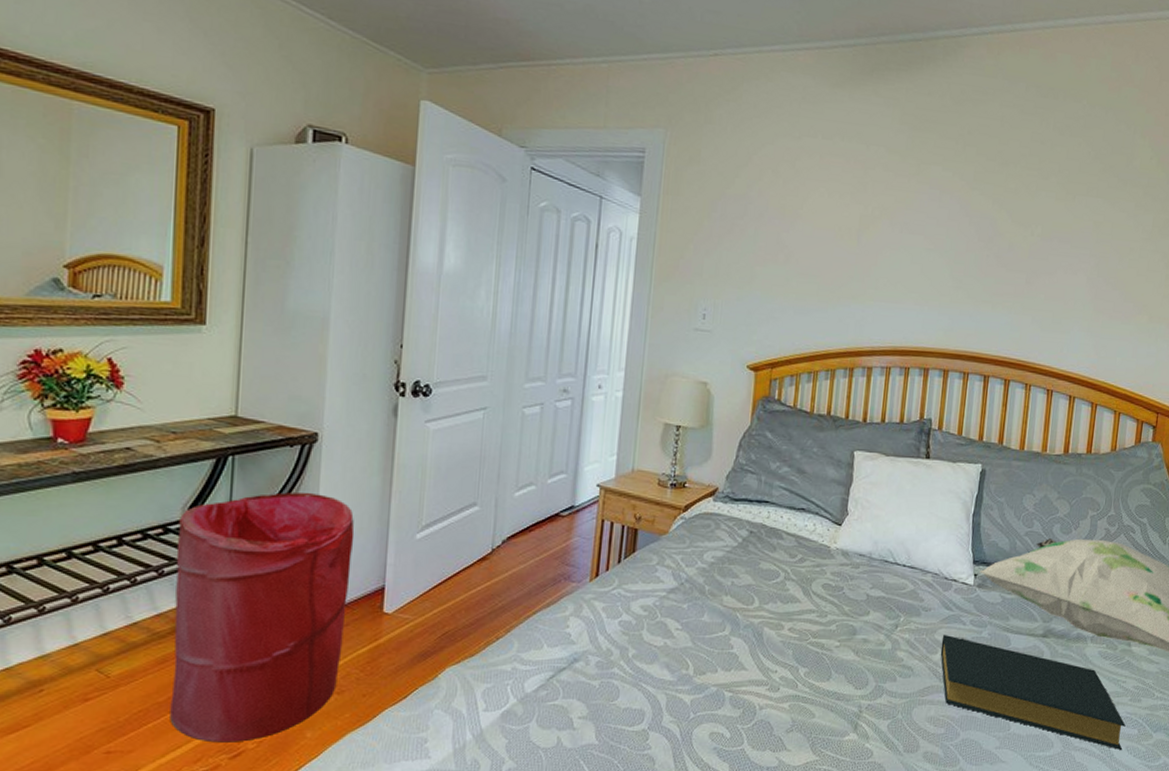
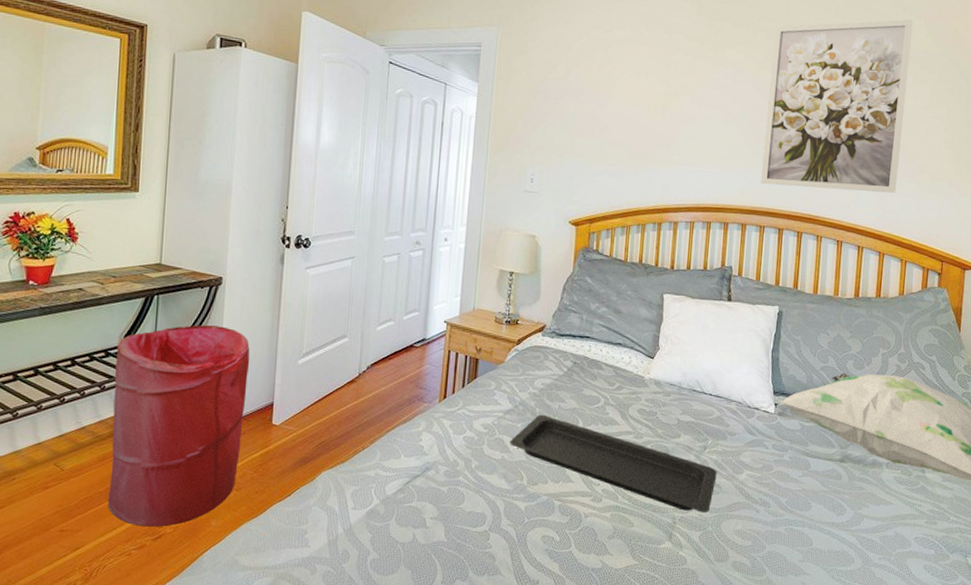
serving tray: none [674,592,909,699] -> present [510,414,717,513]
hardback book: present [940,634,1126,751] -> none [745,456,923,569]
wall art: none [966,137,1138,336] -> present [761,19,913,193]

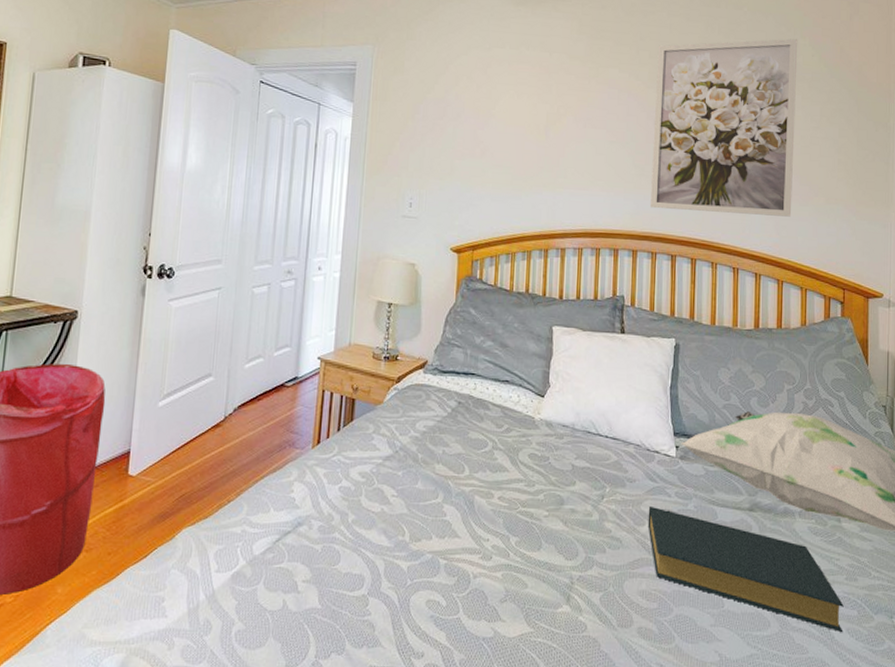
serving tray: present [510,414,717,513] -> none [390,460,617,571]
hardback book: none [745,456,923,569] -> present [647,505,844,633]

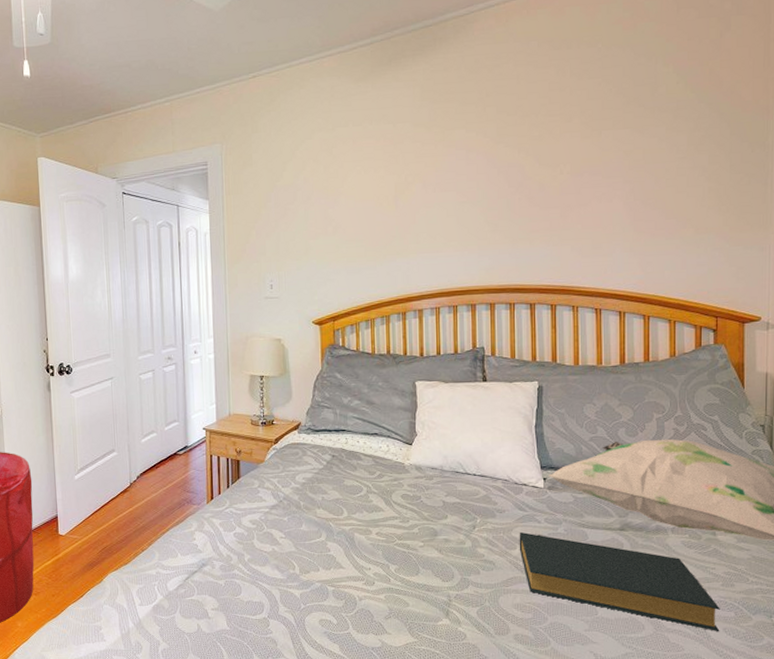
wall art: present [651,38,798,217] -> none [505,67,660,260]

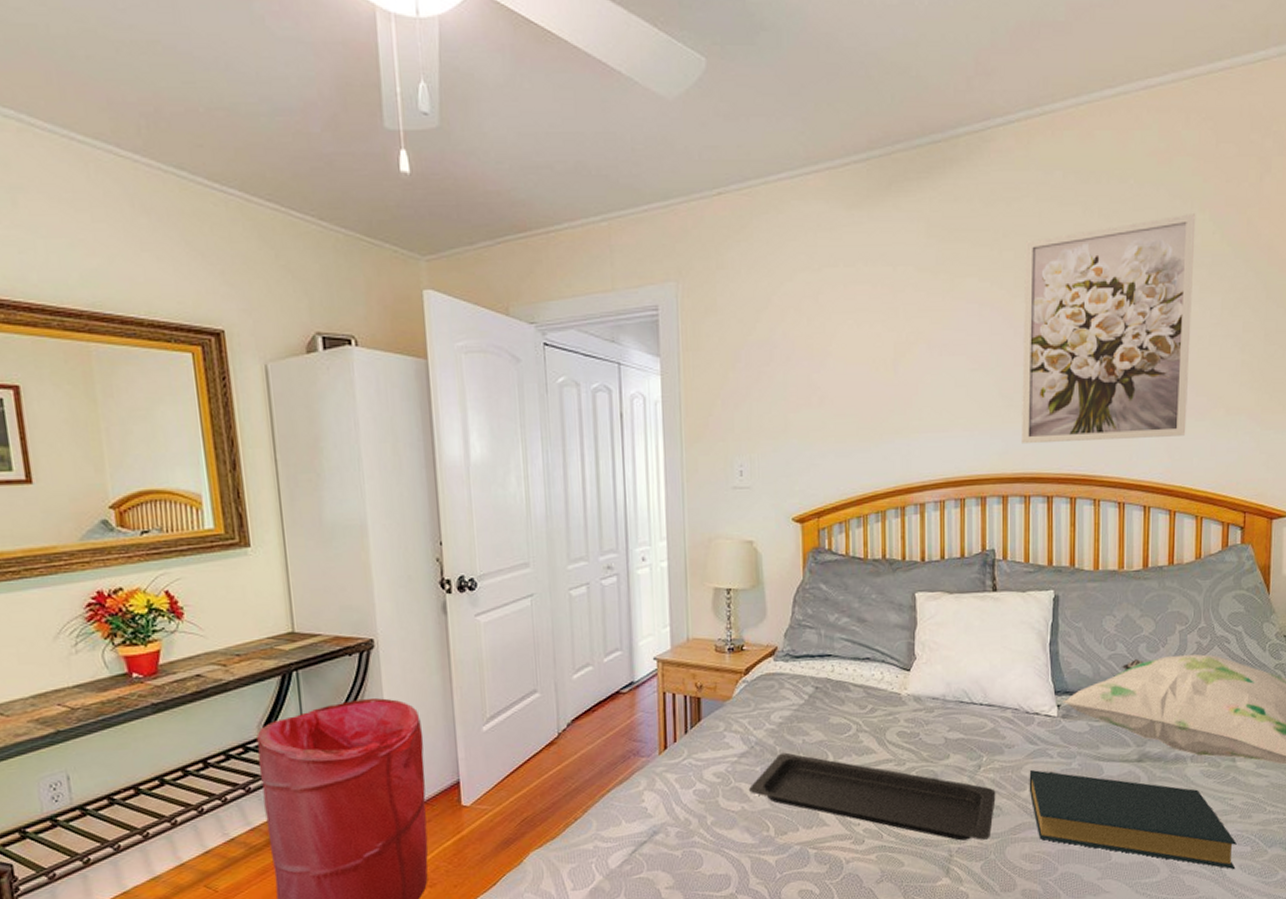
serving tray: none [278,507,489,589] -> present [749,752,996,841]
wall art: none [505,67,660,260] -> present [1022,212,1196,443]

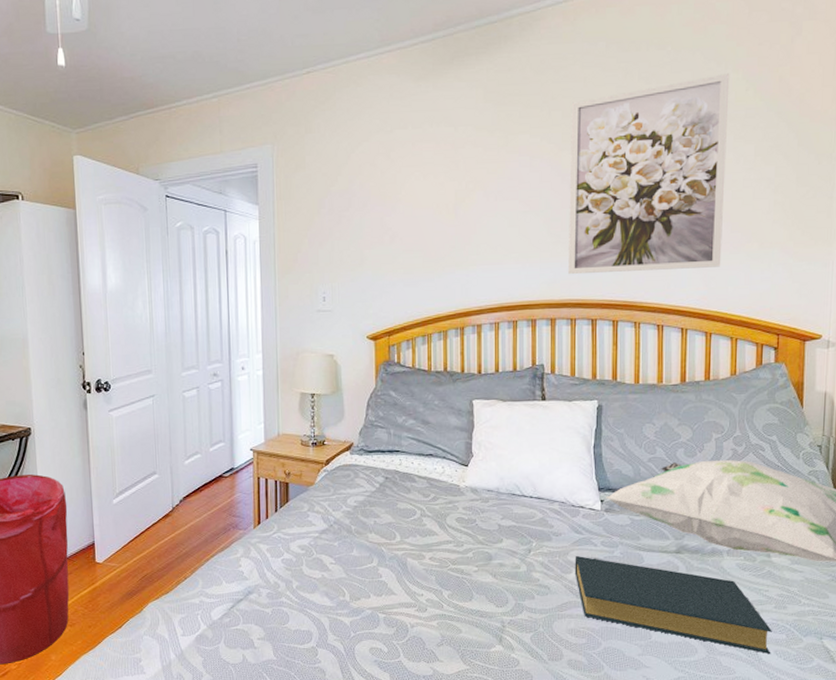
serving tray: present [749,752,996,841] -> none [328,531,544,614]

